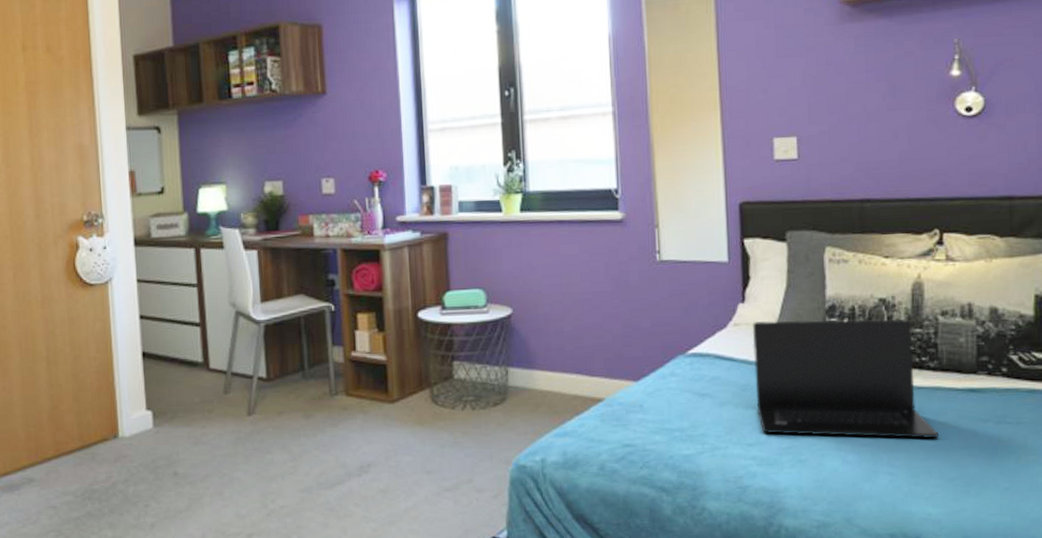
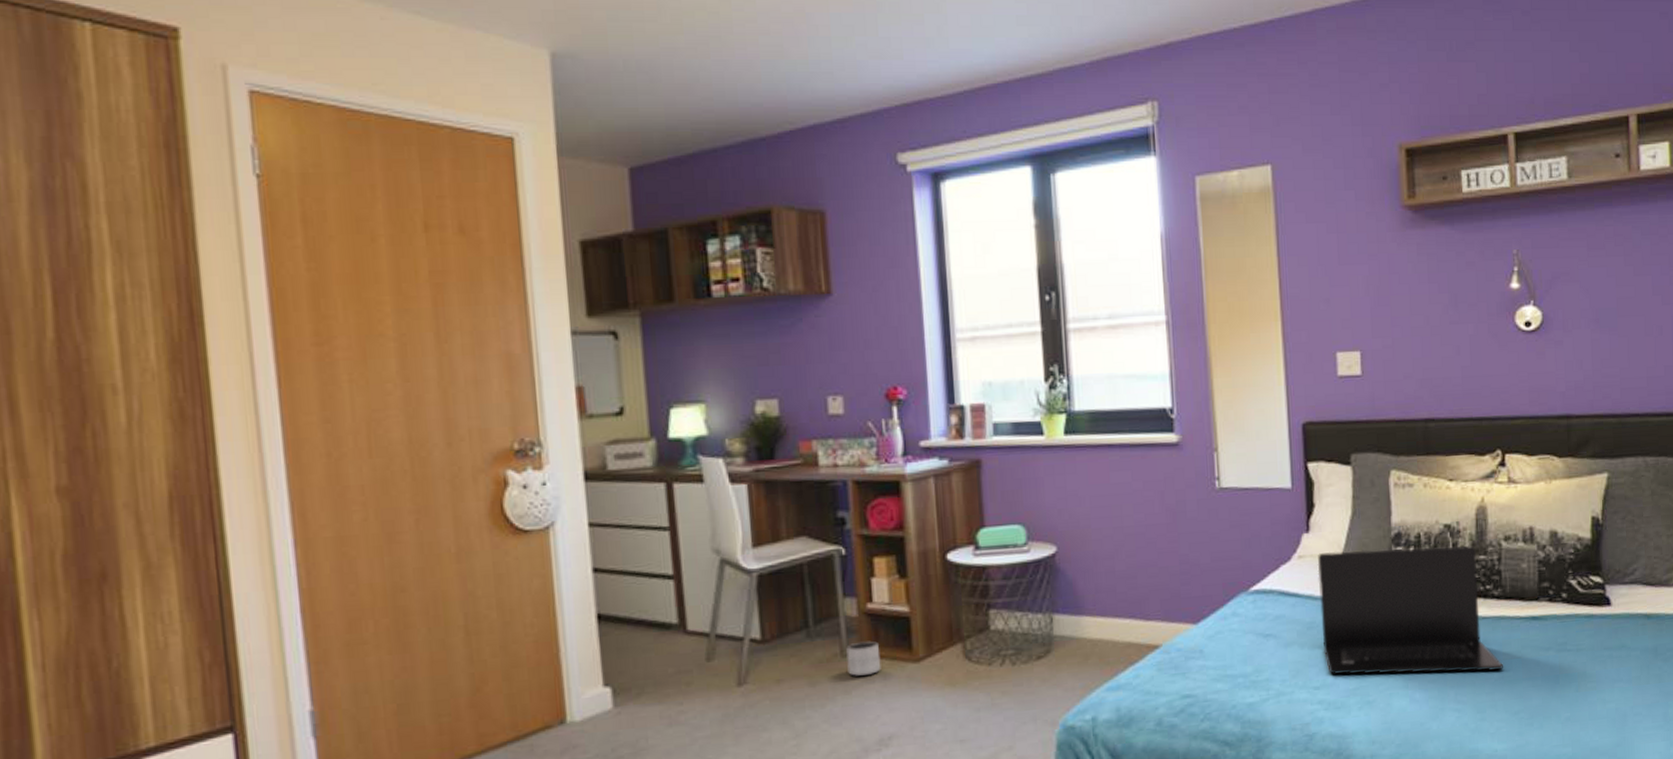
planter: none [334,383,363,412] -> present [846,641,881,676]

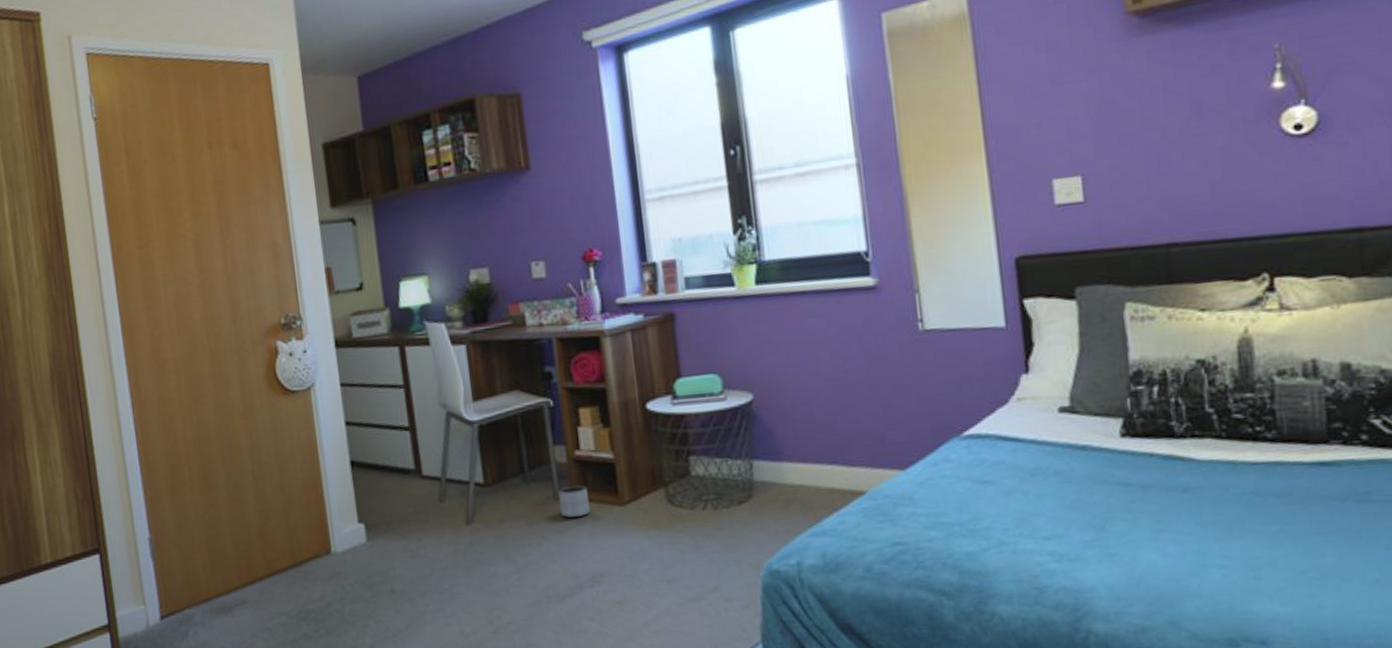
laptop: present [1317,545,1503,676] -> none [1040,382,1283,525]

